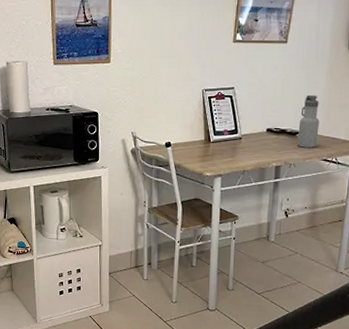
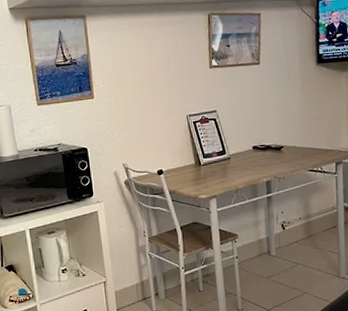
water bottle: present [298,94,320,148] -> none [281,110,302,161]

